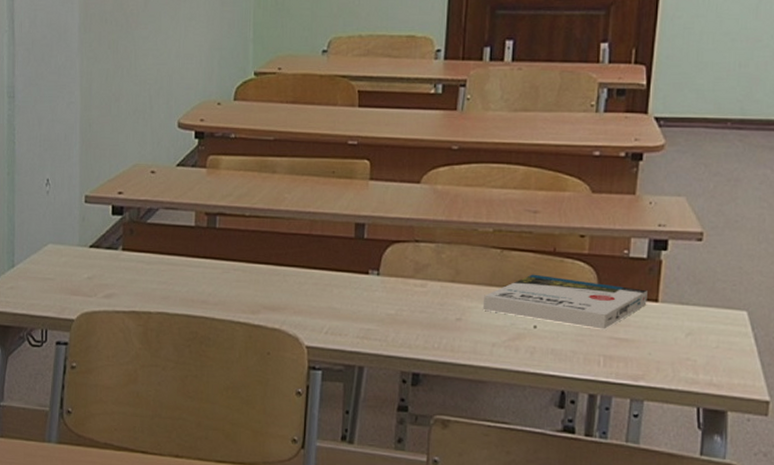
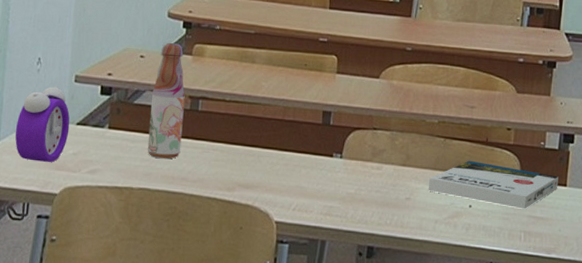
alarm clock: none [29,208,83,287] -> present [15,86,70,162]
bottle: none [164,156,201,281] -> present [147,43,185,159]

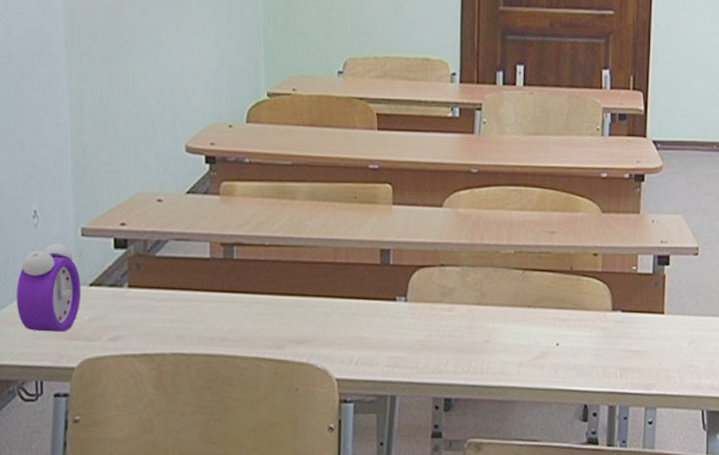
bottle: present [147,43,185,159] -> none [176,182,217,318]
book: present [428,160,558,209] -> none [508,293,655,343]

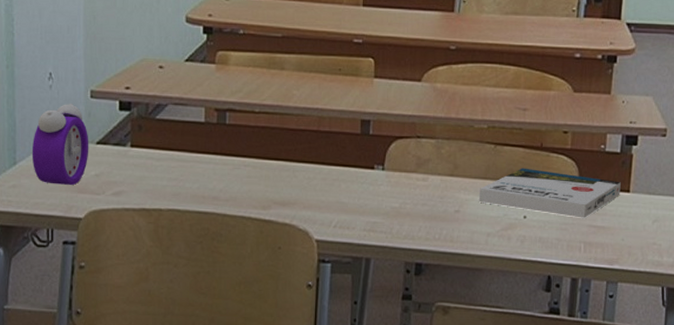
book: none [508,293,655,343] -> present [478,168,621,218]

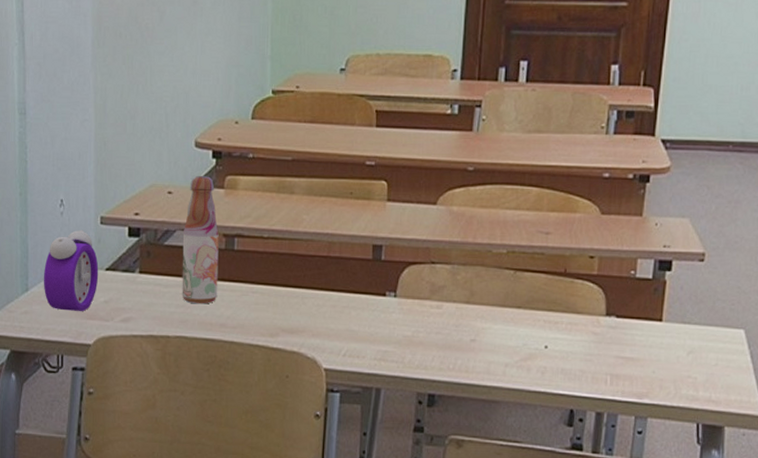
bottle: none [174,51,211,178] -> present [182,176,219,304]
book: present [478,168,621,218] -> none [496,295,652,349]

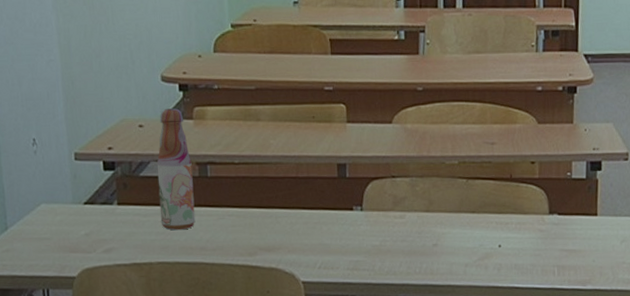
alarm clock: present [43,229,99,311] -> none [21,166,78,246]

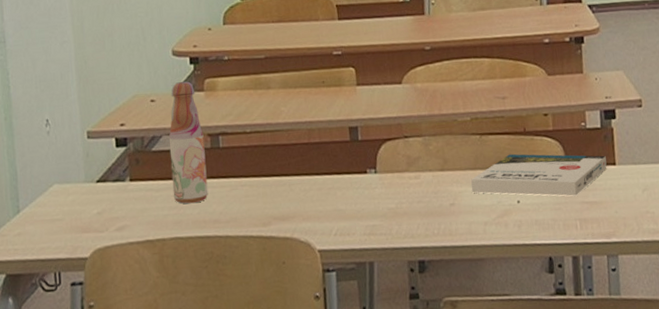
book: none [454,199,589,244] -> present [471,154,607,196]

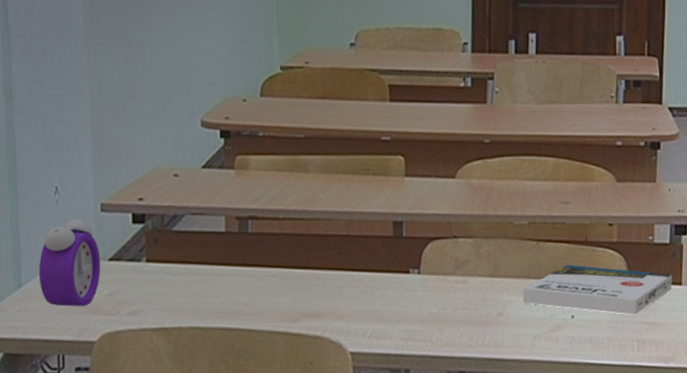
alarm clock: none [34,146,90,227] -> present [38,218,101,306]
bottle: present [168,81,208,204] -> none [192,157,233,292]

